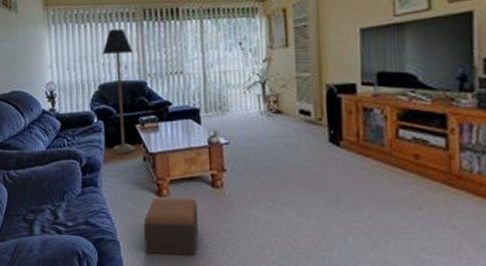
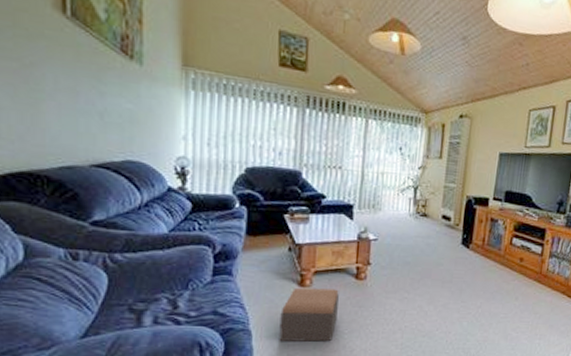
floor lamp: present [102,28,136,154] -> none [253,109,291,243]

